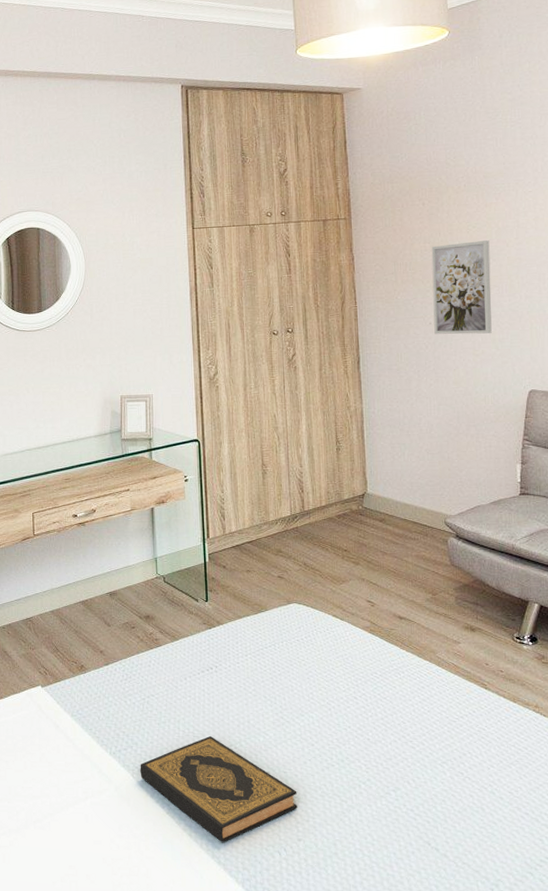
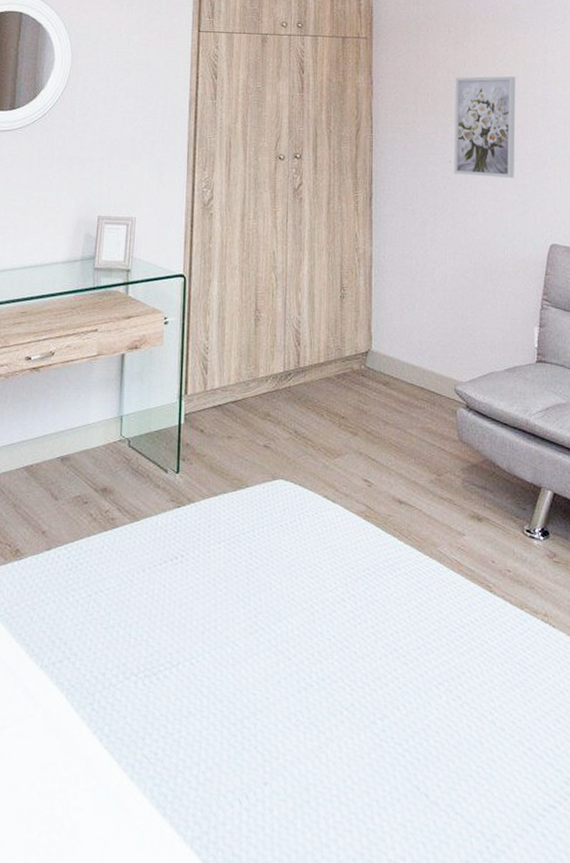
hardback book: present [140,736,298,842] -> none [76,646,267,787]

